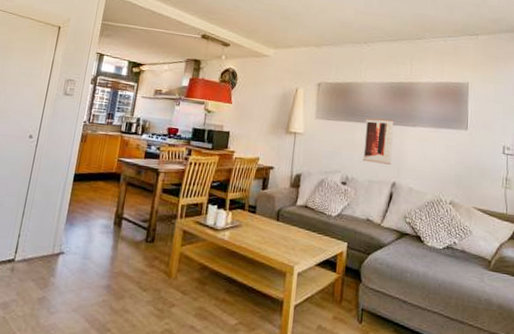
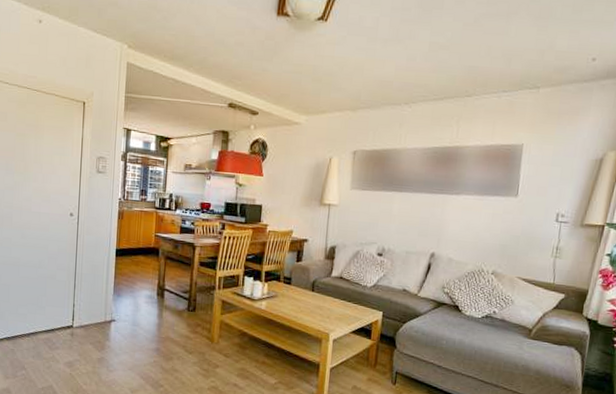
wall art: present [363,117,394,165] -> none [400,186,436,235]

